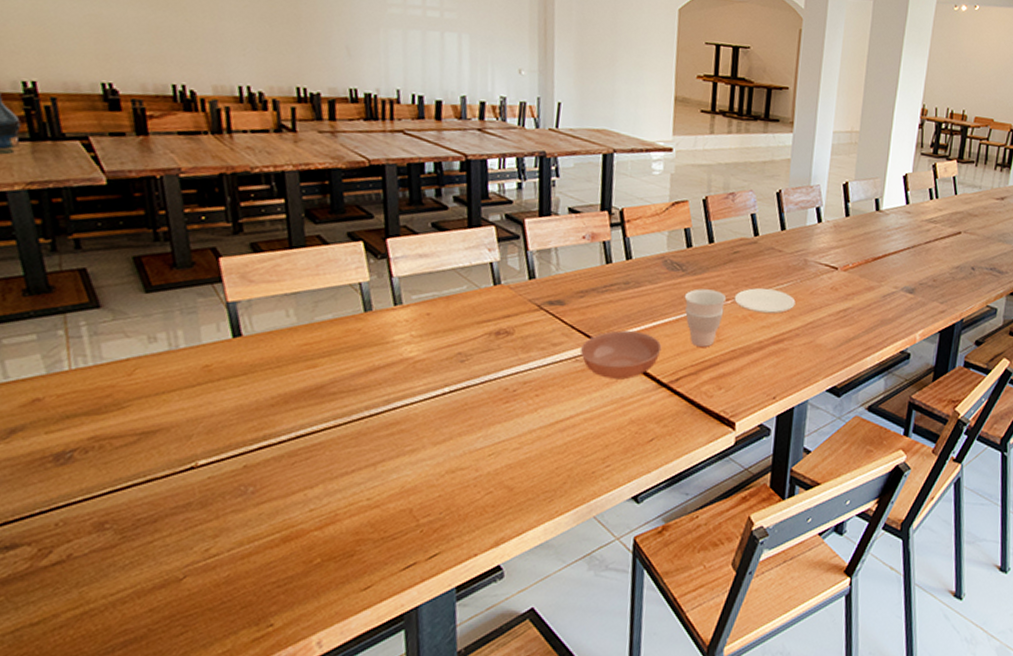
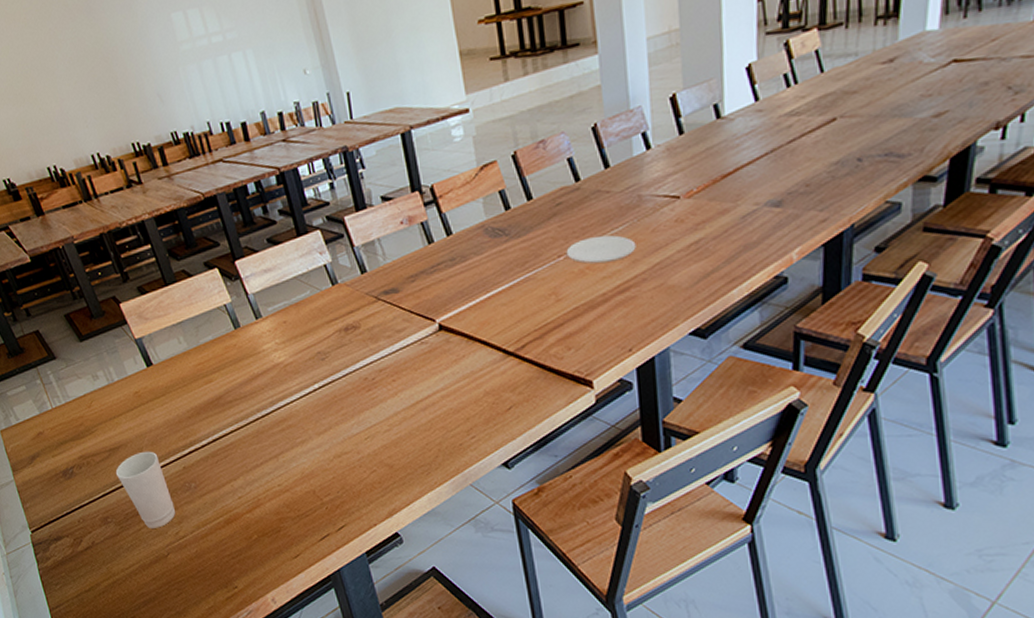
cup: none [139,440,215,542] -> present [115,451,176,528]
bowl: present [580,330,662,380] -> none [422,305,501,356]
cup: present [684,288,727,347] -> none [513,248,558,310]

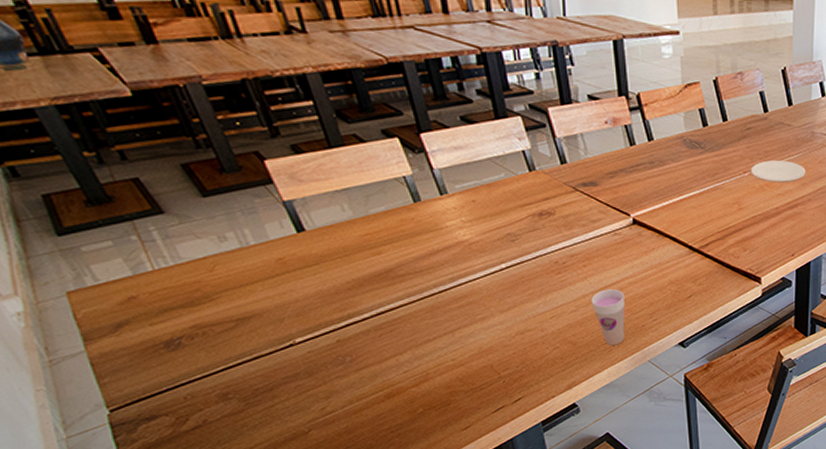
cup: present [115,451,176,528] -> none [243,322,324,404]
cup: none [403,404,442,468] -> present [591,289,625,346]

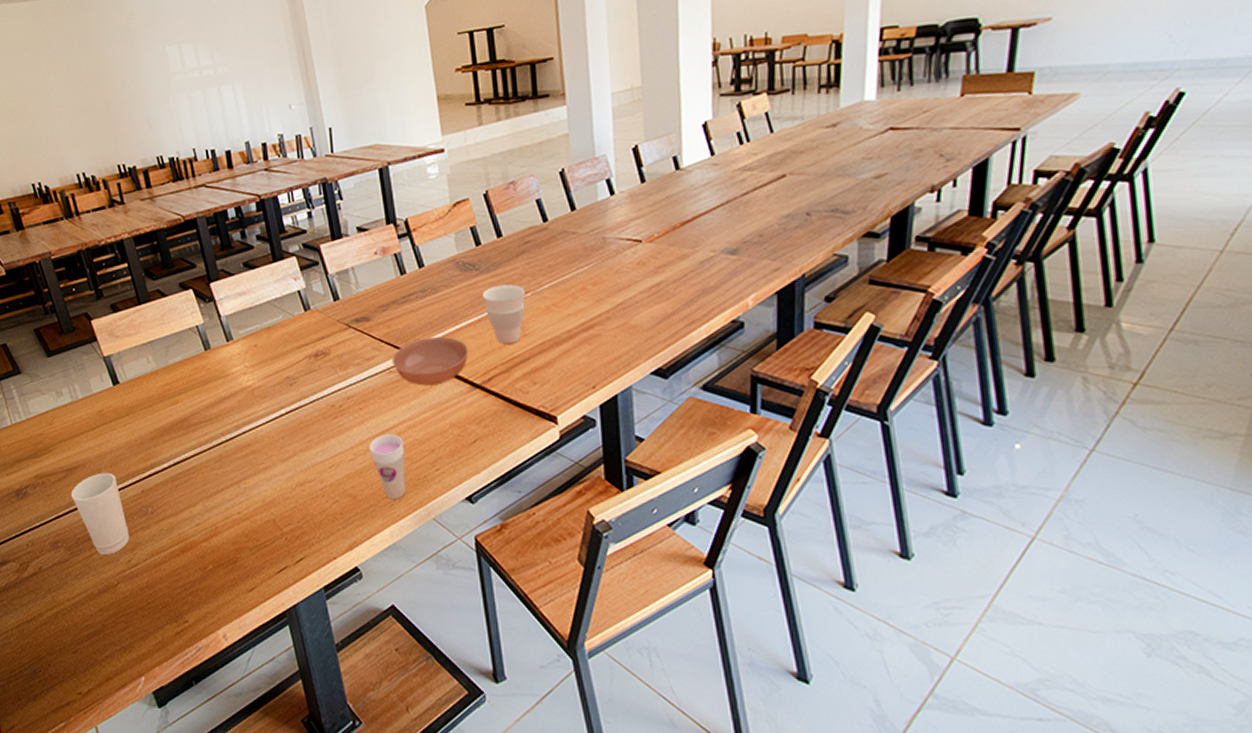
cup: none [243,322,324,404] -> present [71,472,130,555]
bowl: none [617,205,690,248] -> present [391,337,469,386]
cup: none [705,164,744,215] -> present [482,284,526,344]
plate: present [751,159,806,183] -> none [533,274,600,302]

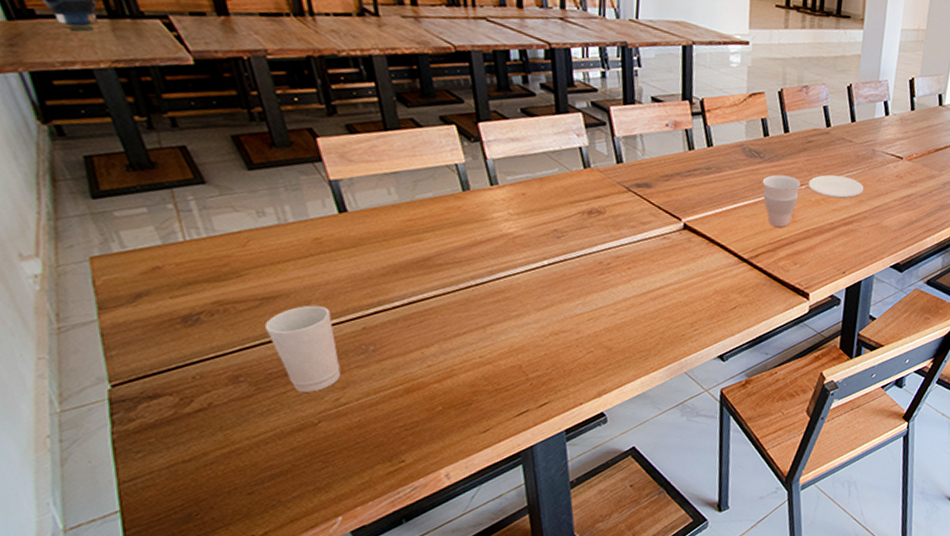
cup: present [369,434,406,500] -> none [632,294,667,354]
bowl: present [391,337,469,386] -> none [667,211,742,255]
plate: none [533,274,600,302] -> present [808,174,864,199]

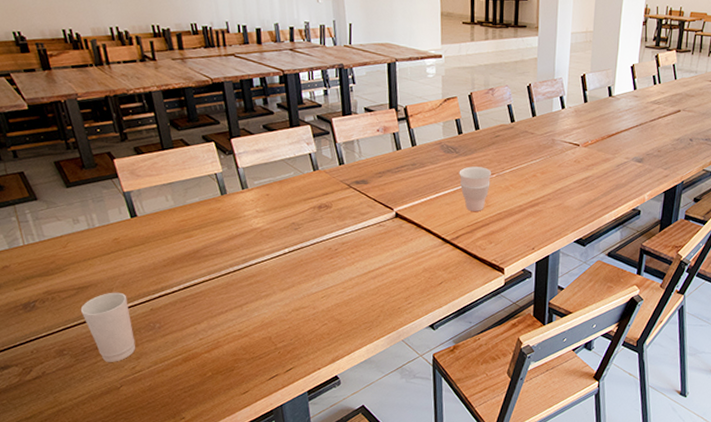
plate: present [808,174,864,199] -> none [498,163,547,184]

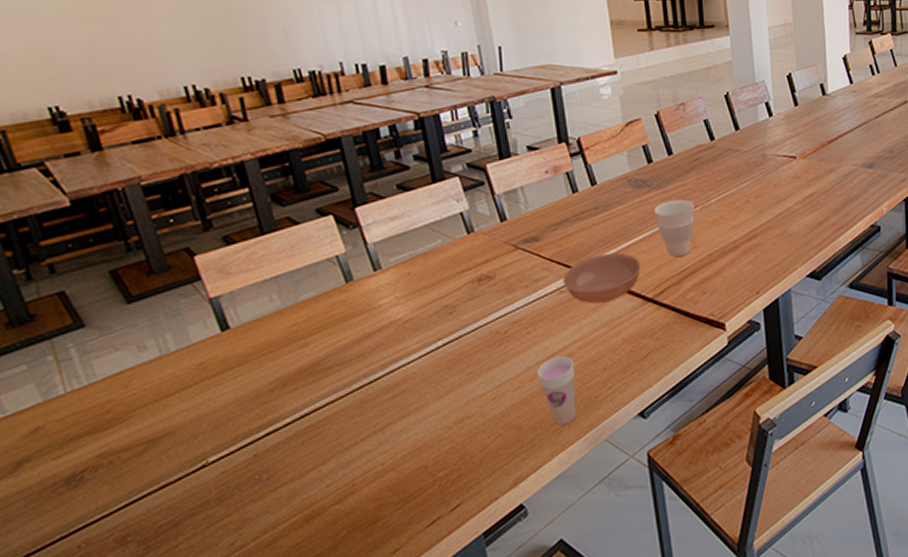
cup: present [80,292,136,362] -> none [151,437,235,542]
cup: none [356,274,385,325] -> present [537,356,576,426]
bowl: none [382,201,444,239] -> present [562,253,641,304]

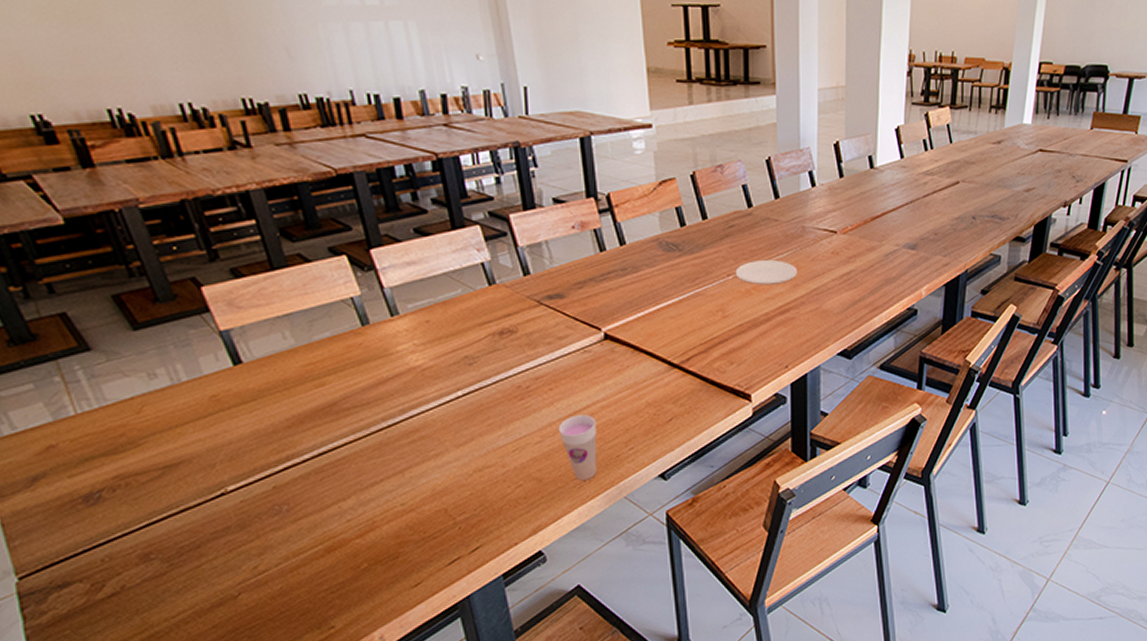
bowl: present [562,253,641,304] -> none [586,317,668,366]
cup: present [654,199,695,257] -> none [684,267,728,325]
plate: none [702,188,762,214] -> present [735,259,798,285]

